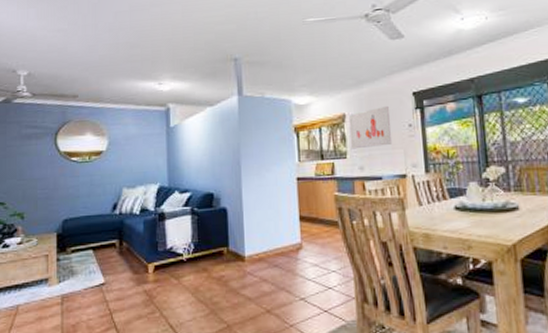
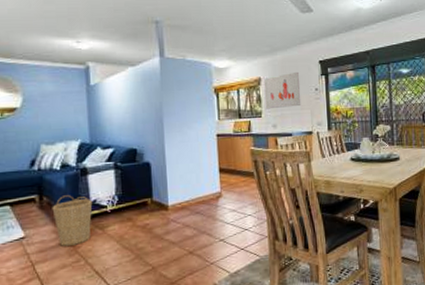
basket: none [131,241,169,295] -> present [52,195,93,246]

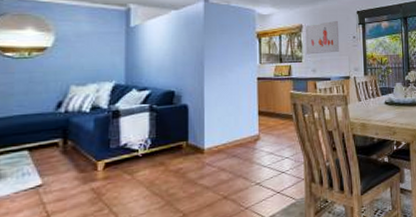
basket: present [52,195,93,246] -> none [77,139,123,194]

